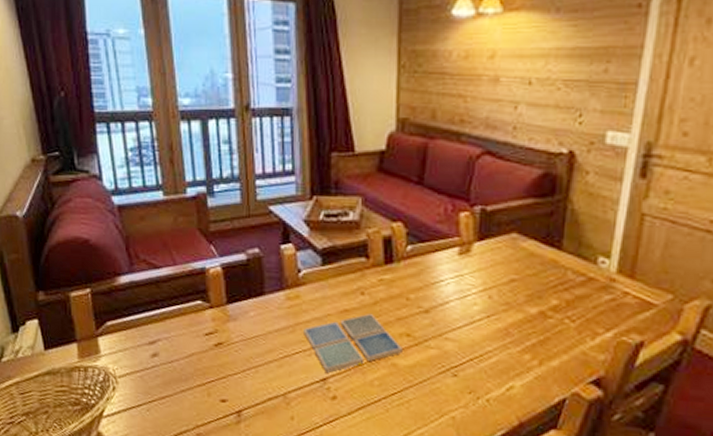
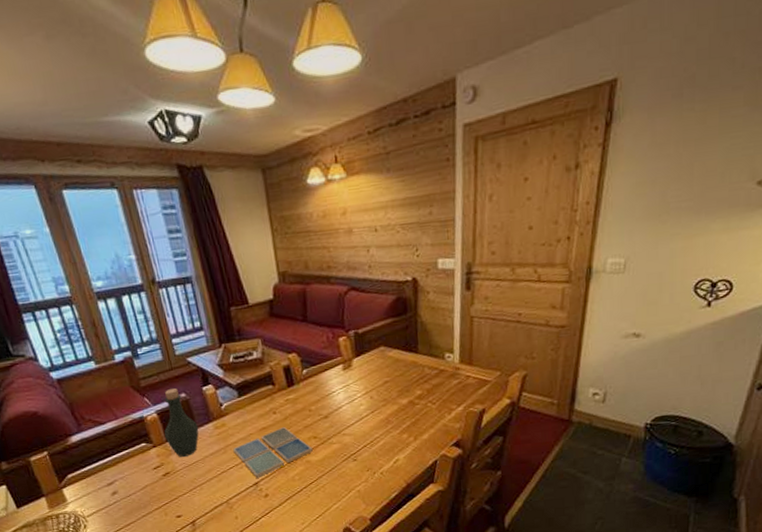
bottle: none [225,240,267,328] -> present [163,388,199,457]

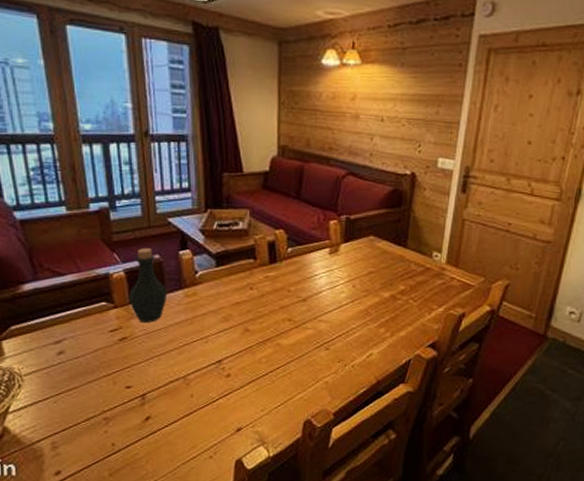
drink coaster: present [233,426,313,478] -> none [201,304,285,355]

